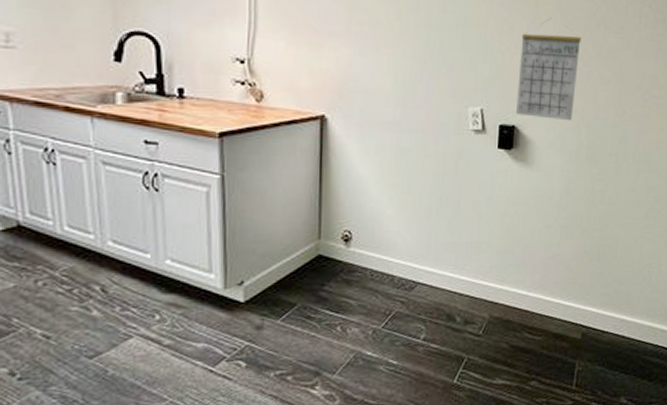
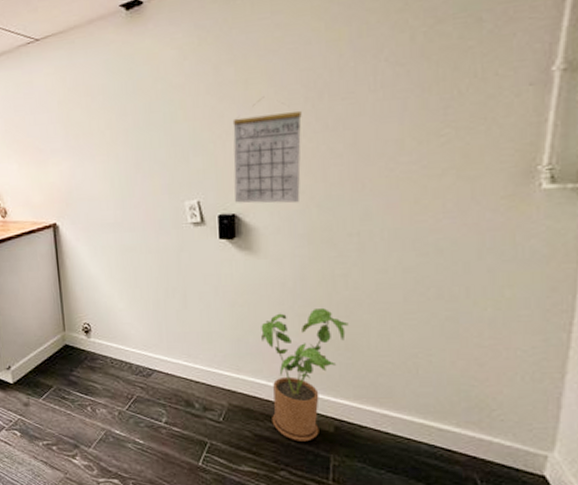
house plant: none [527,220,602,350] -> present [261,307,348,442]

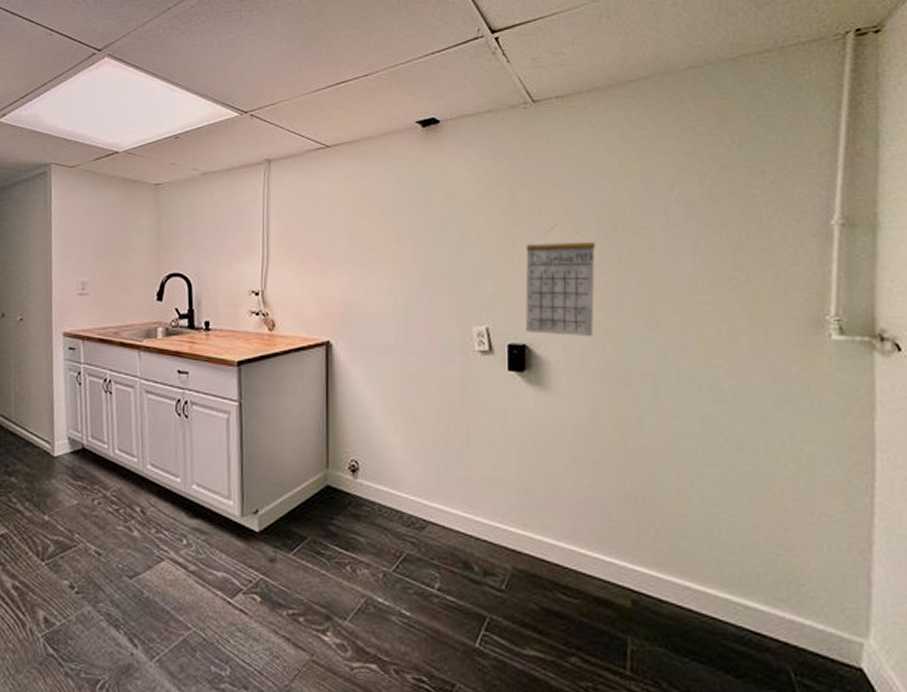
house plant: present [261,307,348,442] -> none [551,455,645,619]

